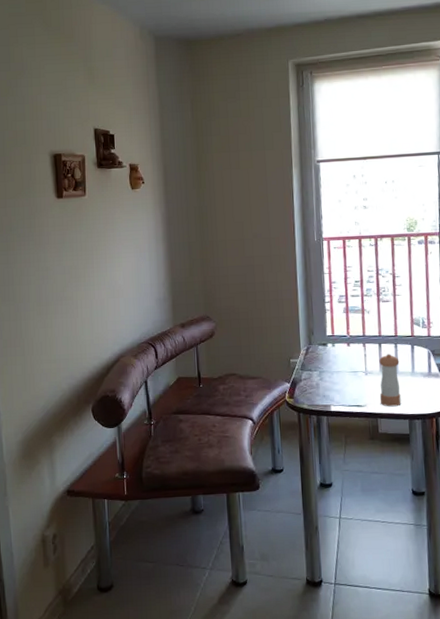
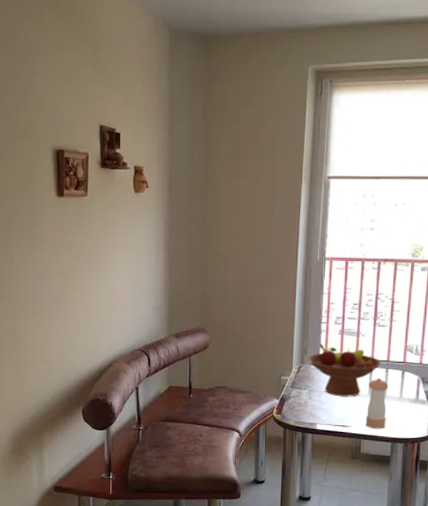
fruit bowl: none [316,323,390,376] -> present [309,343,382,397]

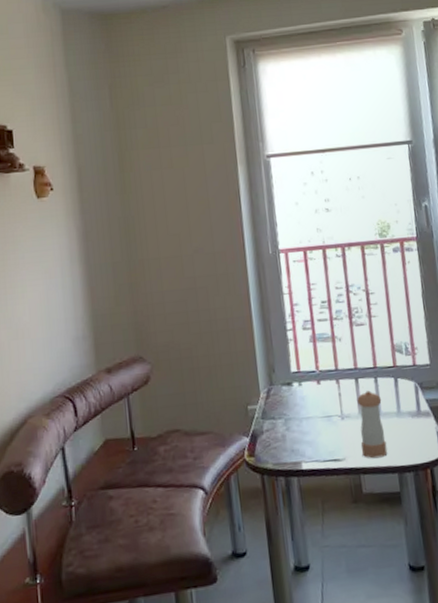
fruit bowl: present [309,343,382,397] -> none [278,356,368,423]

